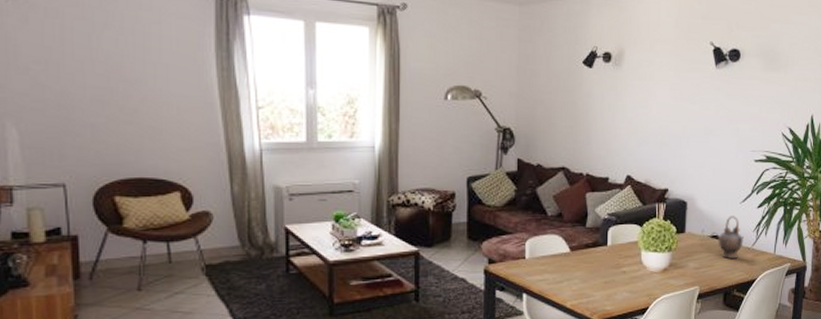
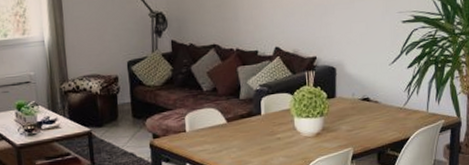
teapot: present [718,216,745,259] -> none [369,77,396,120]

